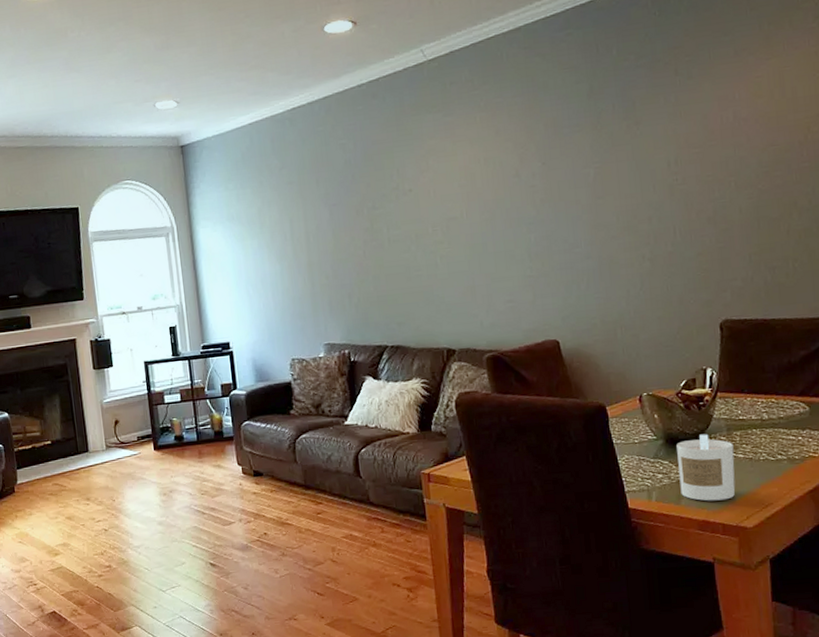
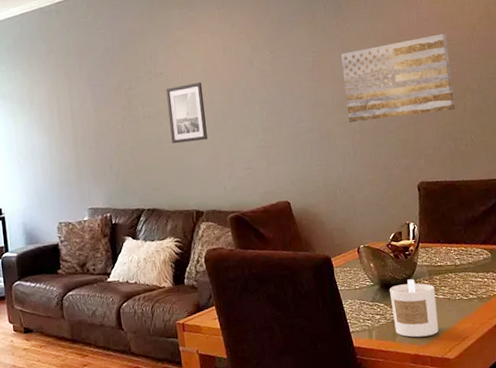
wall art: none [415,199,463,273] -> present [166,82,208,144]
wall art: none [630,136,777,249] -> present [341,33,456,123]

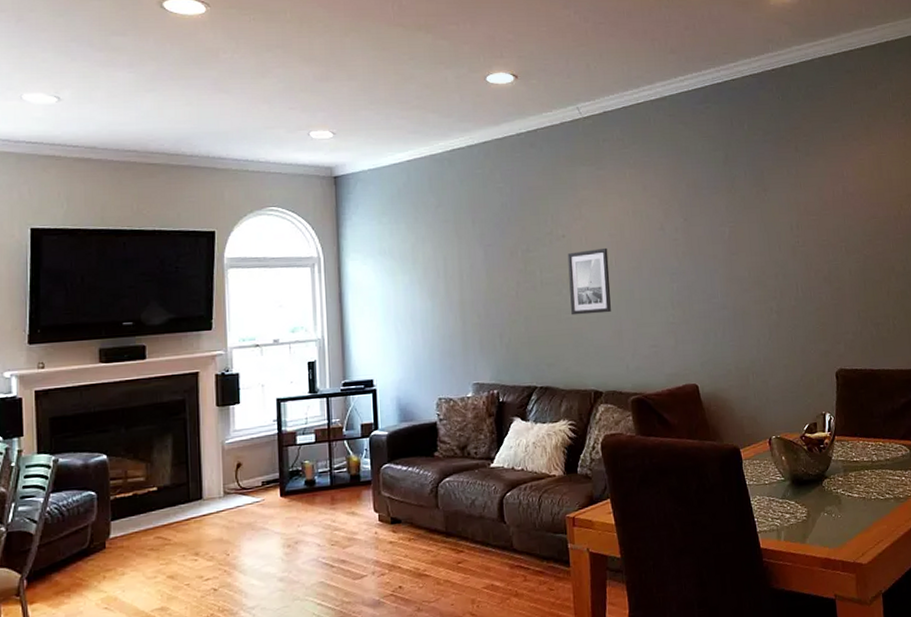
wall art: present [341,33,456,123] -> none [760,210,879,302]
candle: present [390,279,439,338] -> none [801,475,852,540]

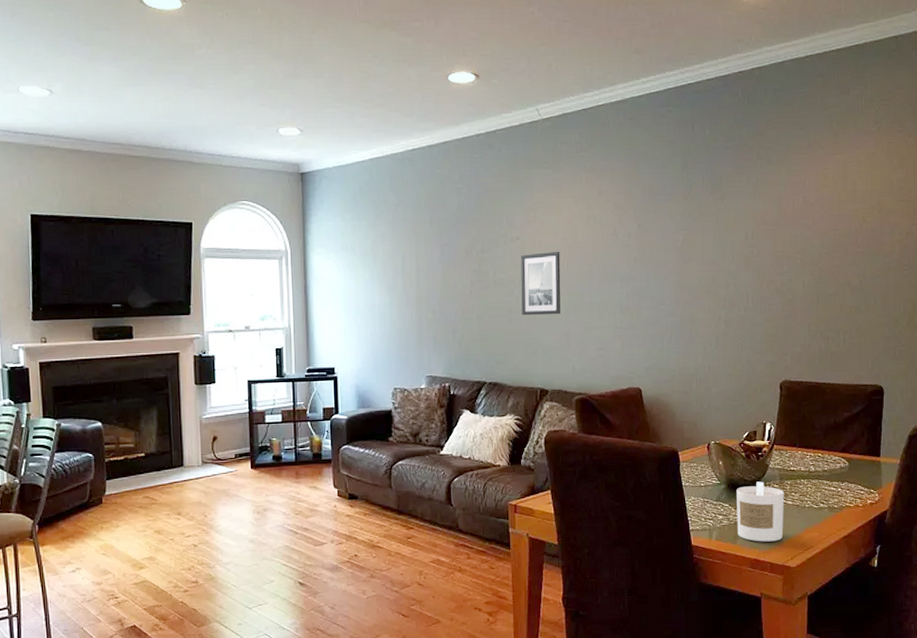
candle: none [801,475,852,540] -> present [736,481,784,542]

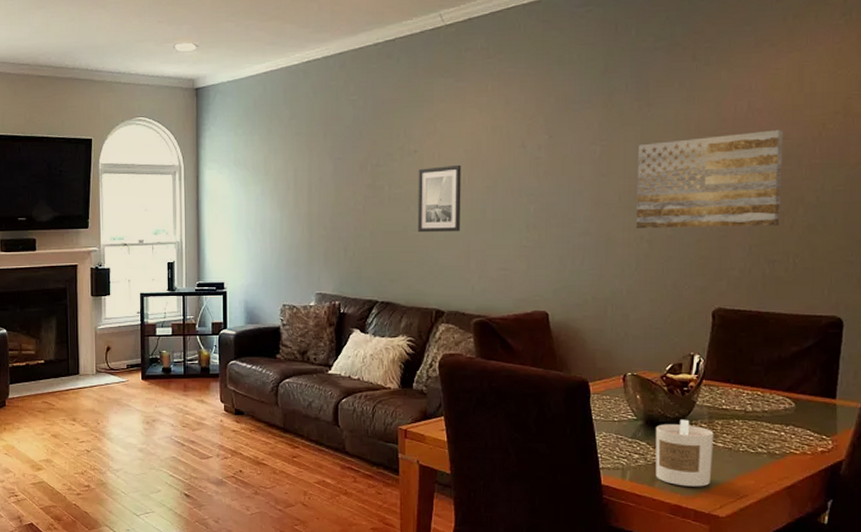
wall art: none [714,222,833,311] -> present [636,129,784,229]

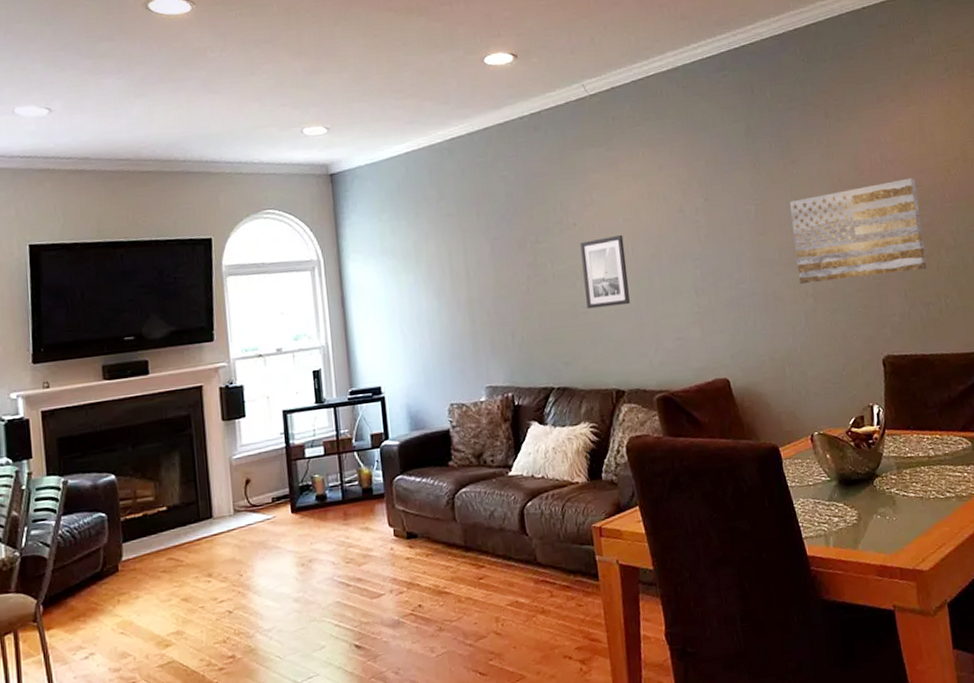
candle: present [655,419,714,487] -> none [850,473,910,545]

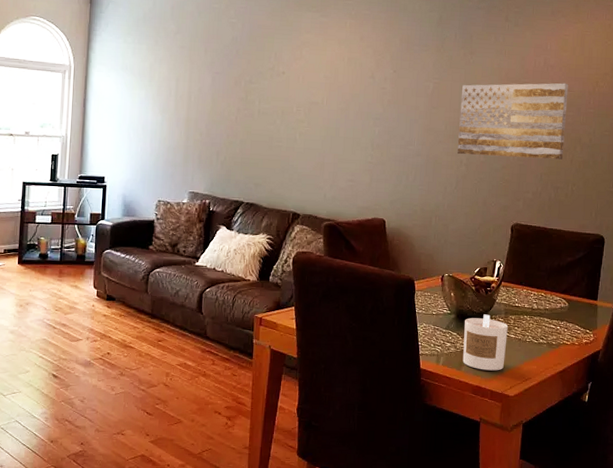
wall art: present [580,234,630,310] -> none [282,87,321,146]
candle: none [850,473,910,545] -> present [462,314,508,371]

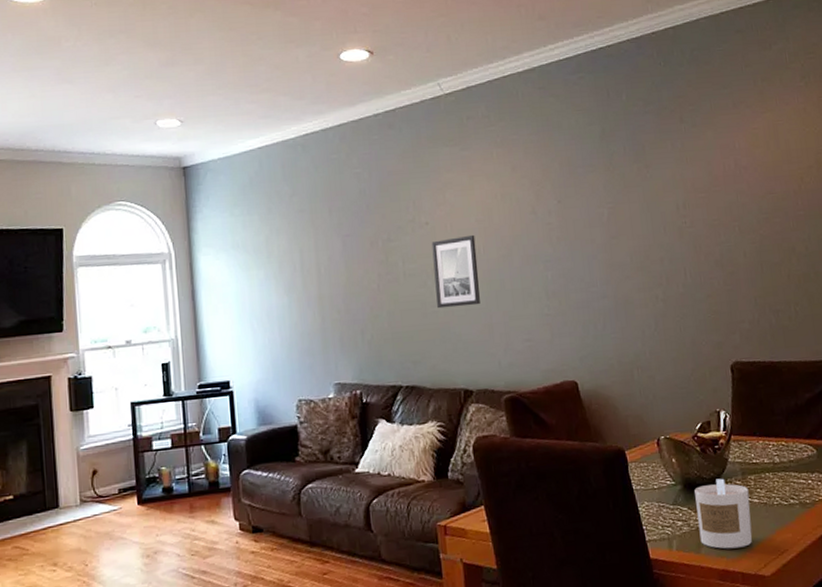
wall art: none [282,87,321,146] -> present [431,234,480,309]
wall art: present [457,83,569,160] -> none [642,185,778,289]

